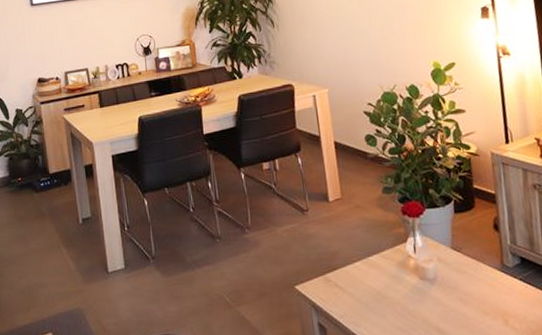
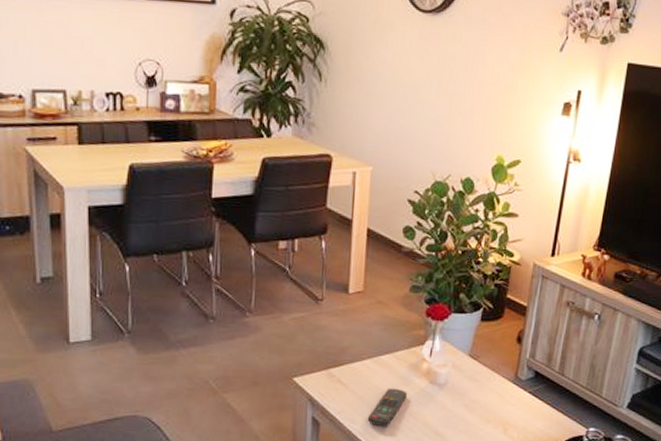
remote control: none [369,287,402,328] -> present [367,388,408,427]

